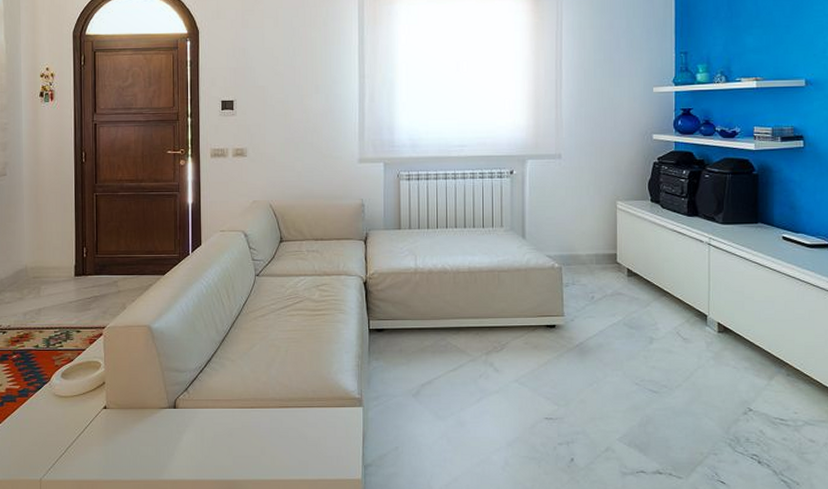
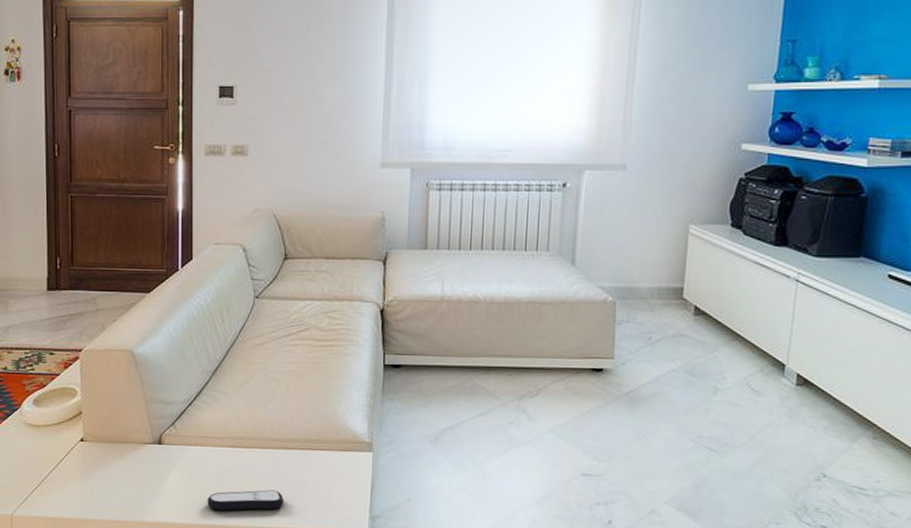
remote control: none [217,445,287,466] -> present [207,490,285,511]

